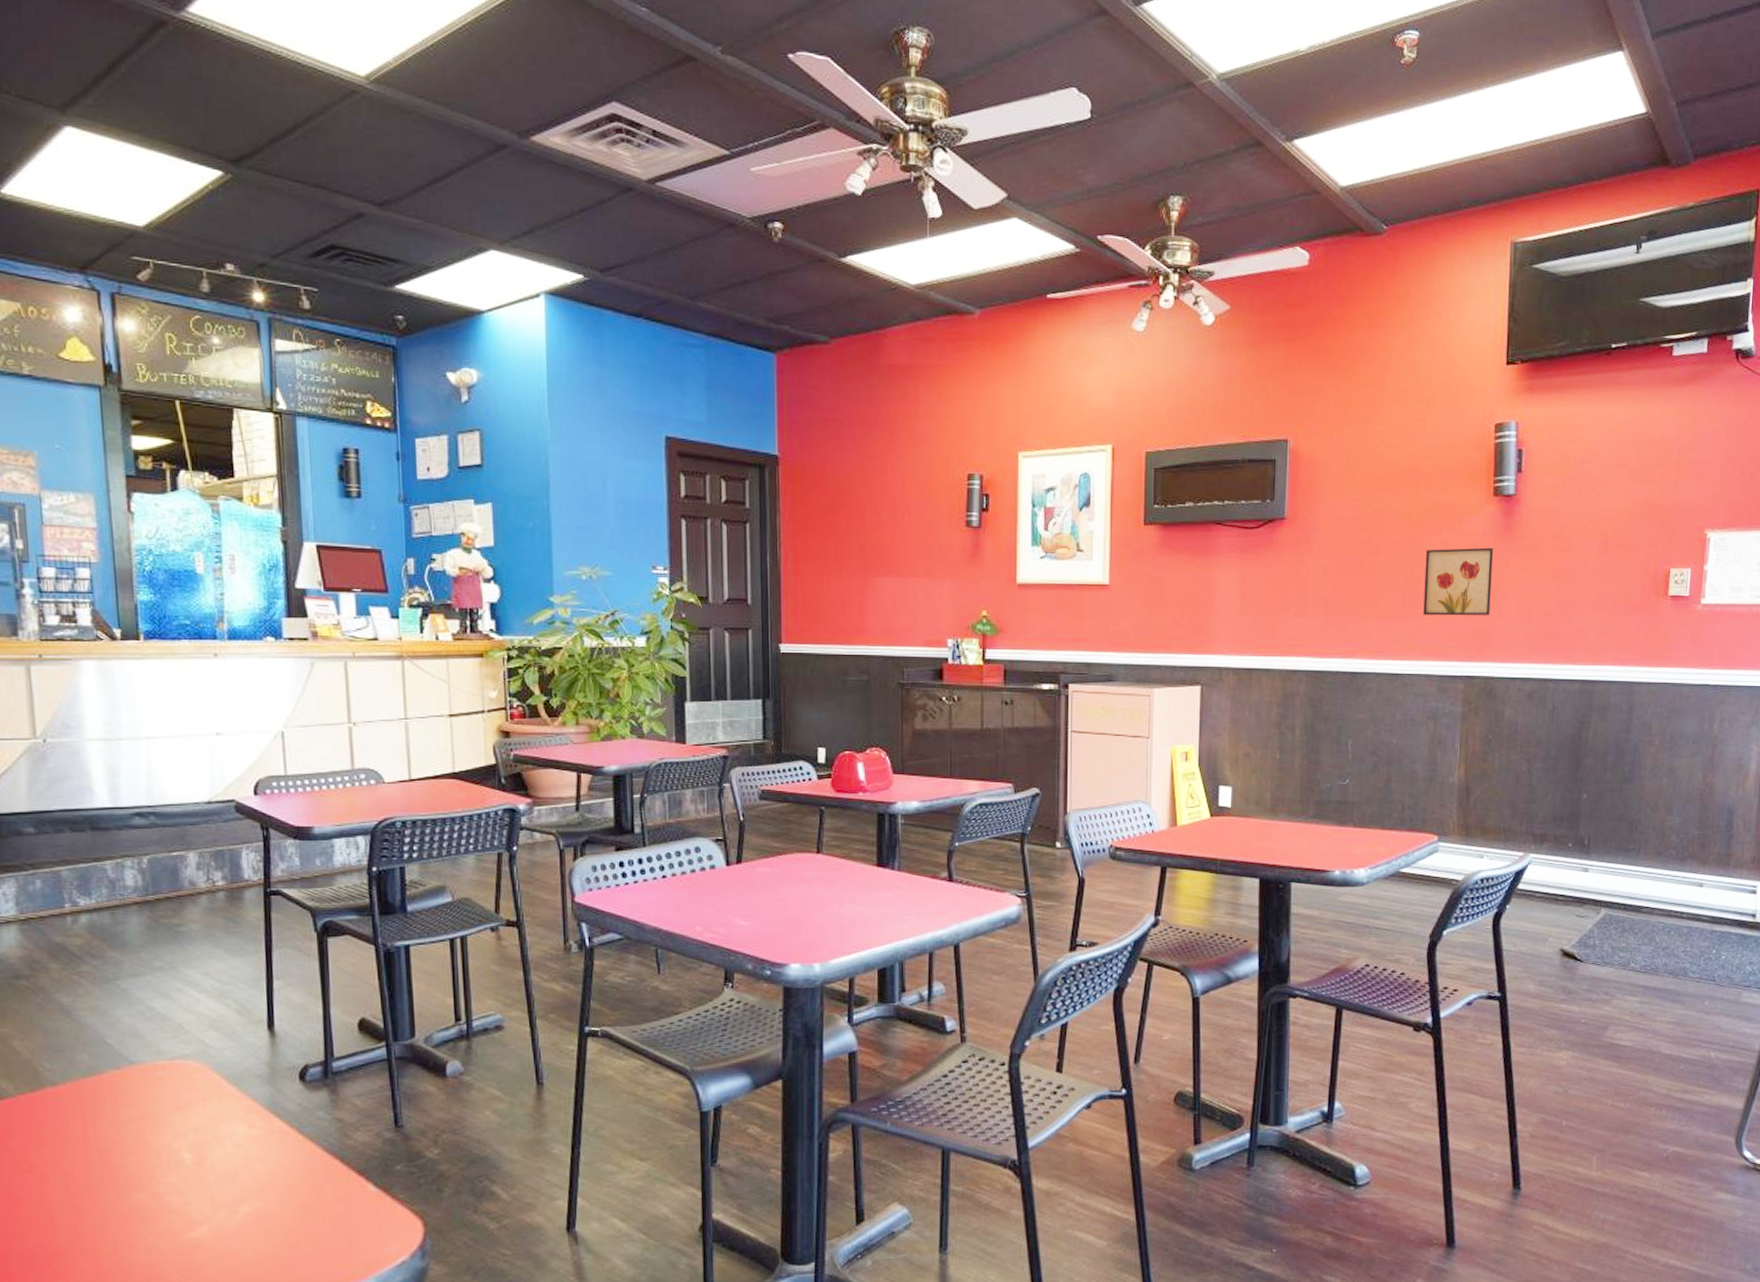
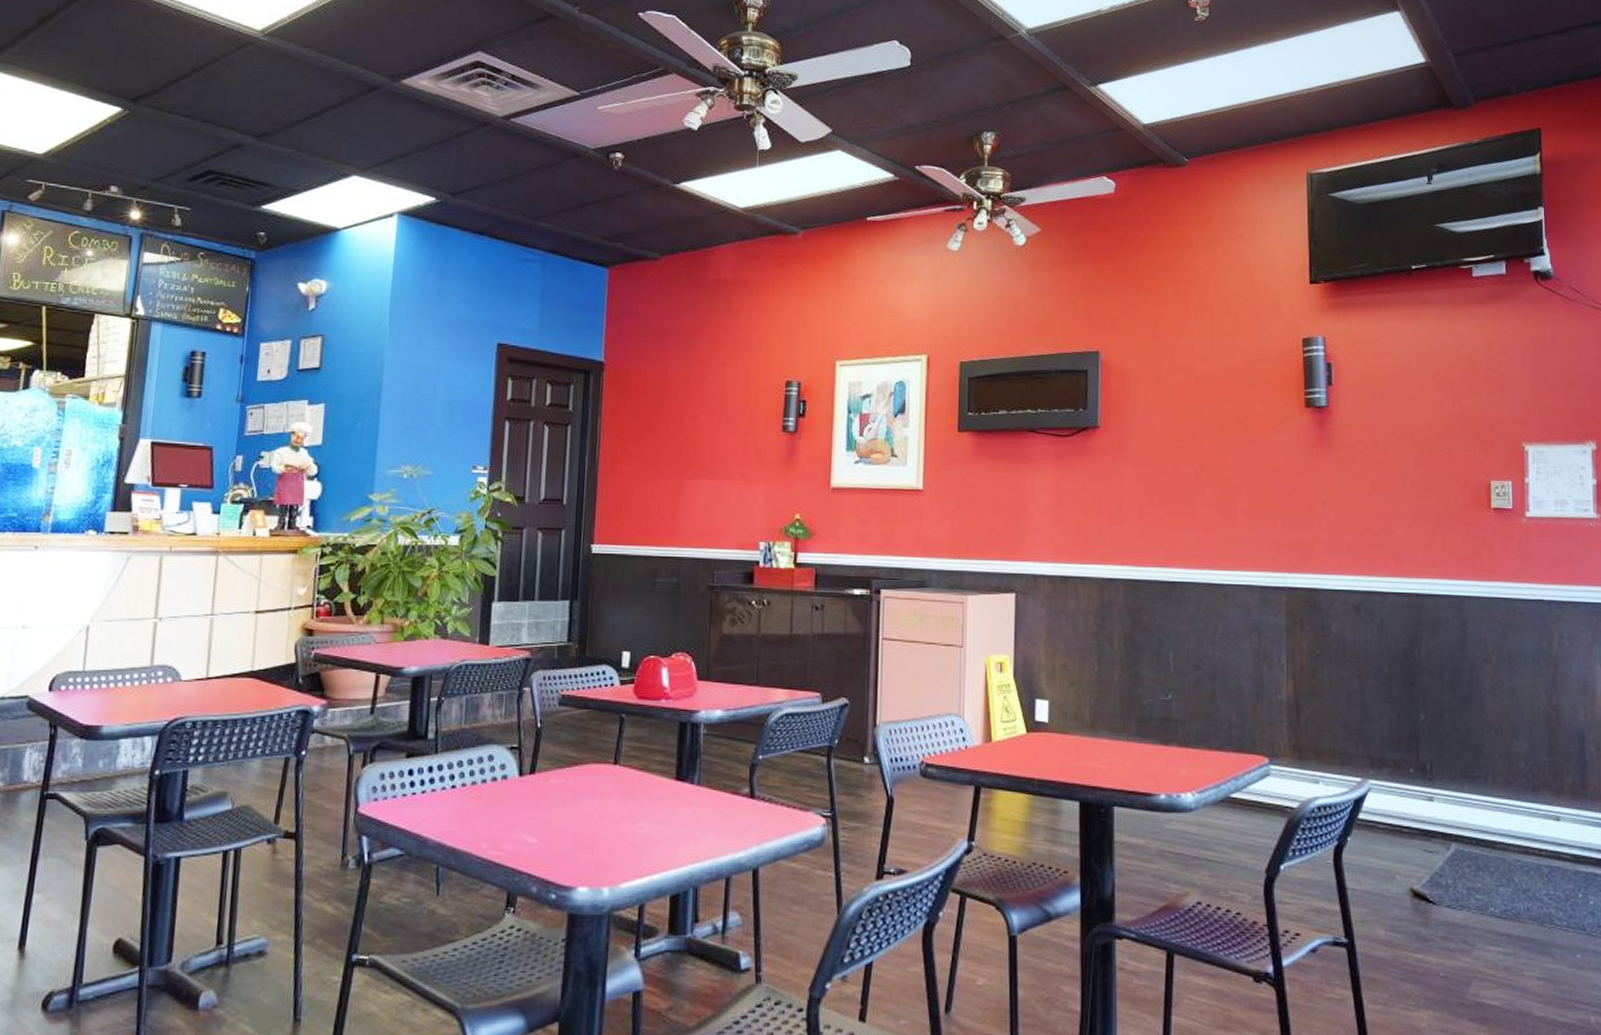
wall art: present [1423,547,1494,616] -> none [1240,457,1310,526]

